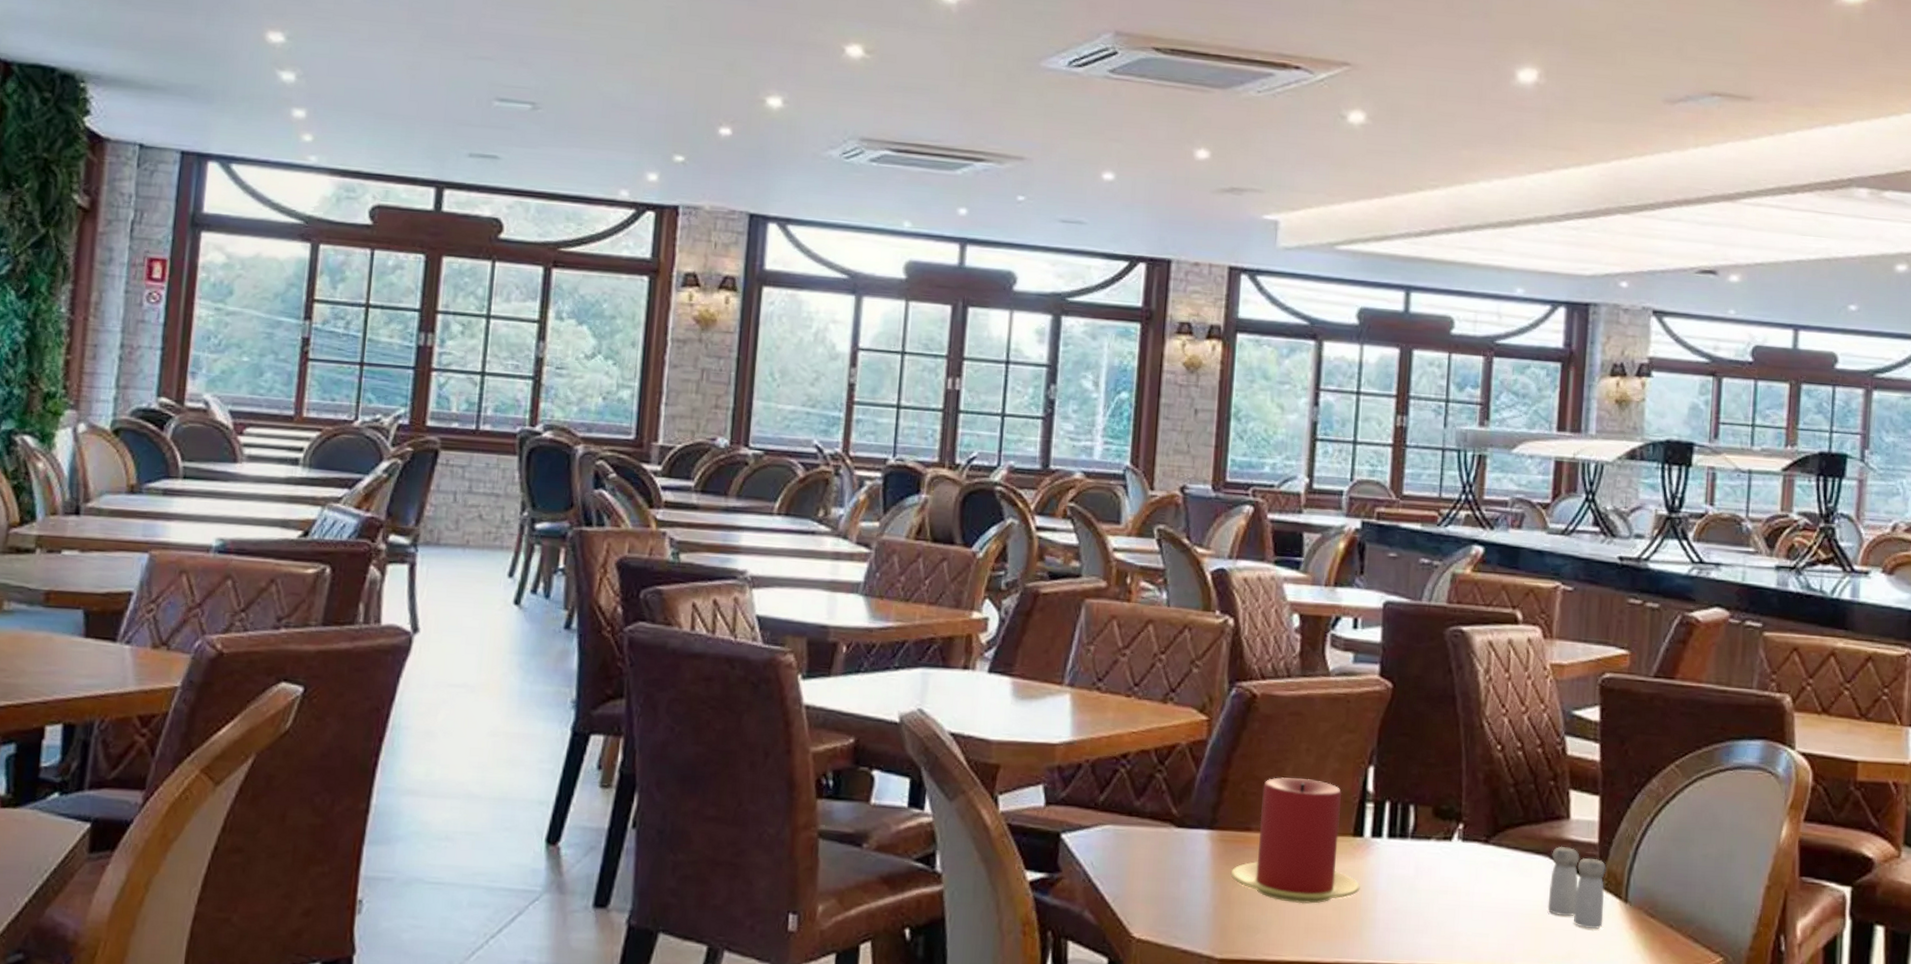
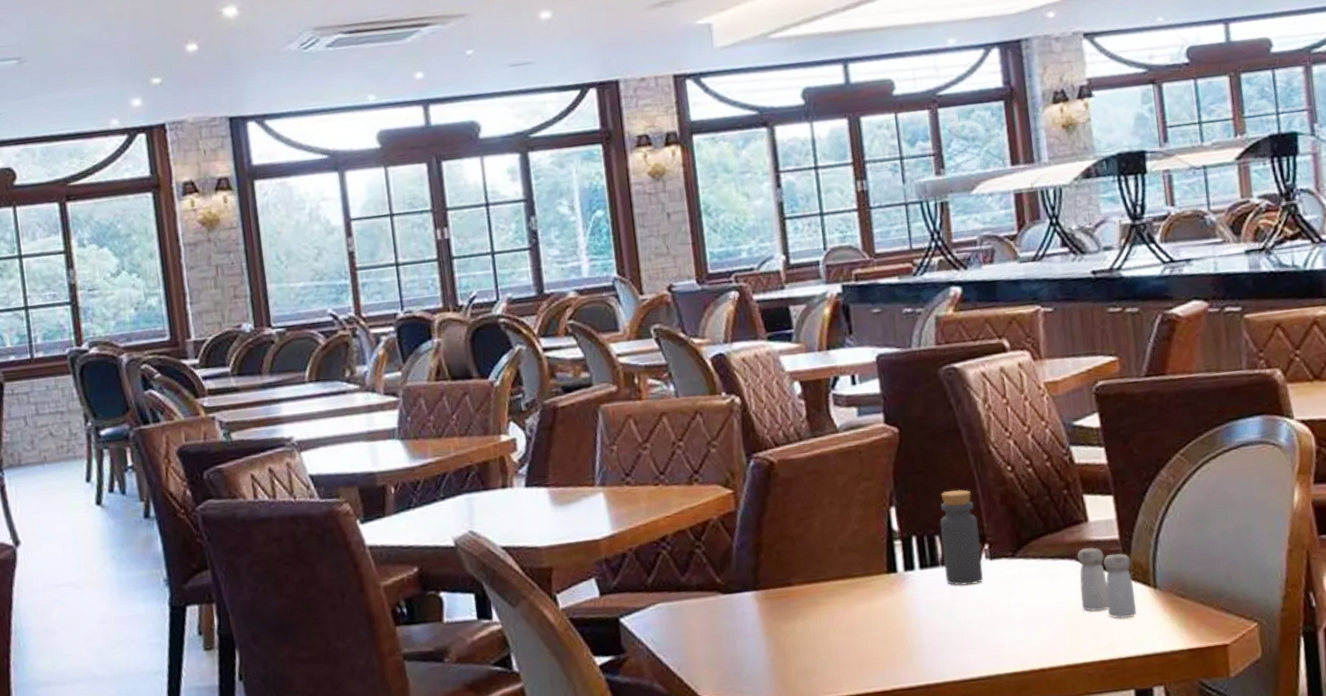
candle: present [1230,777,1360,904] -> none [780,529,903,643]
bottle: none [1412,760,1457,865] -> present [940,489,983,586]

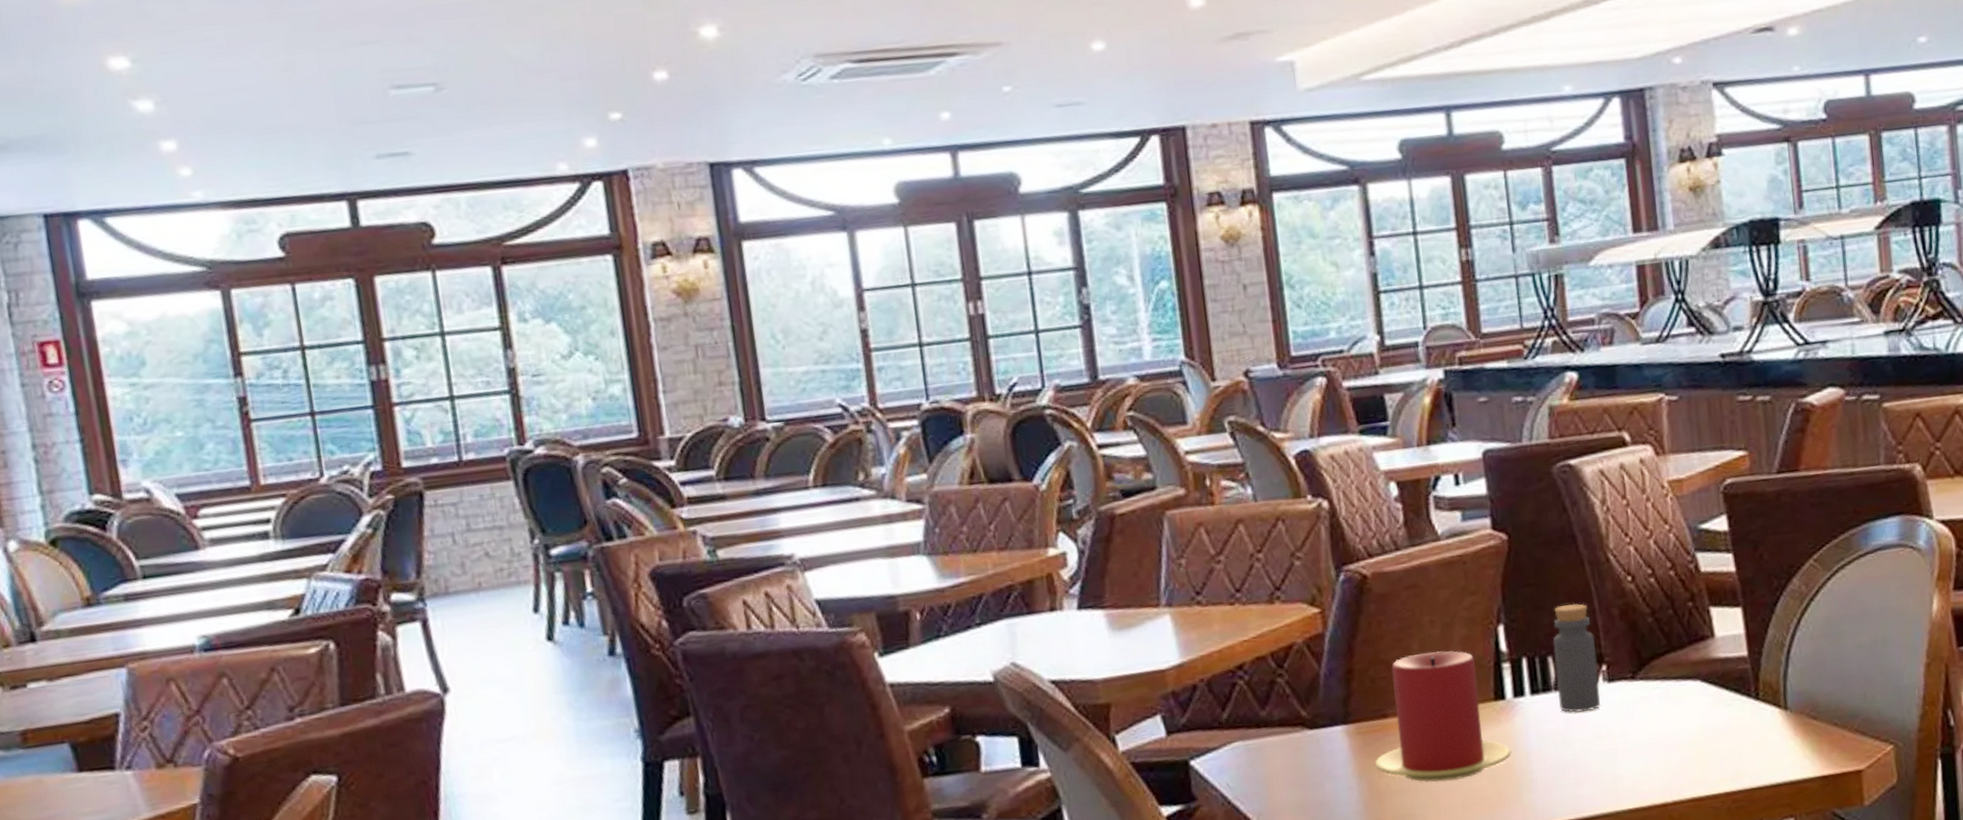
candle: none [780,529,903,643] -> present [1374,651,1512,783]
salt and pepper shaker: present [1077,547,1137,618] -> none [1702,666,1766,745]

